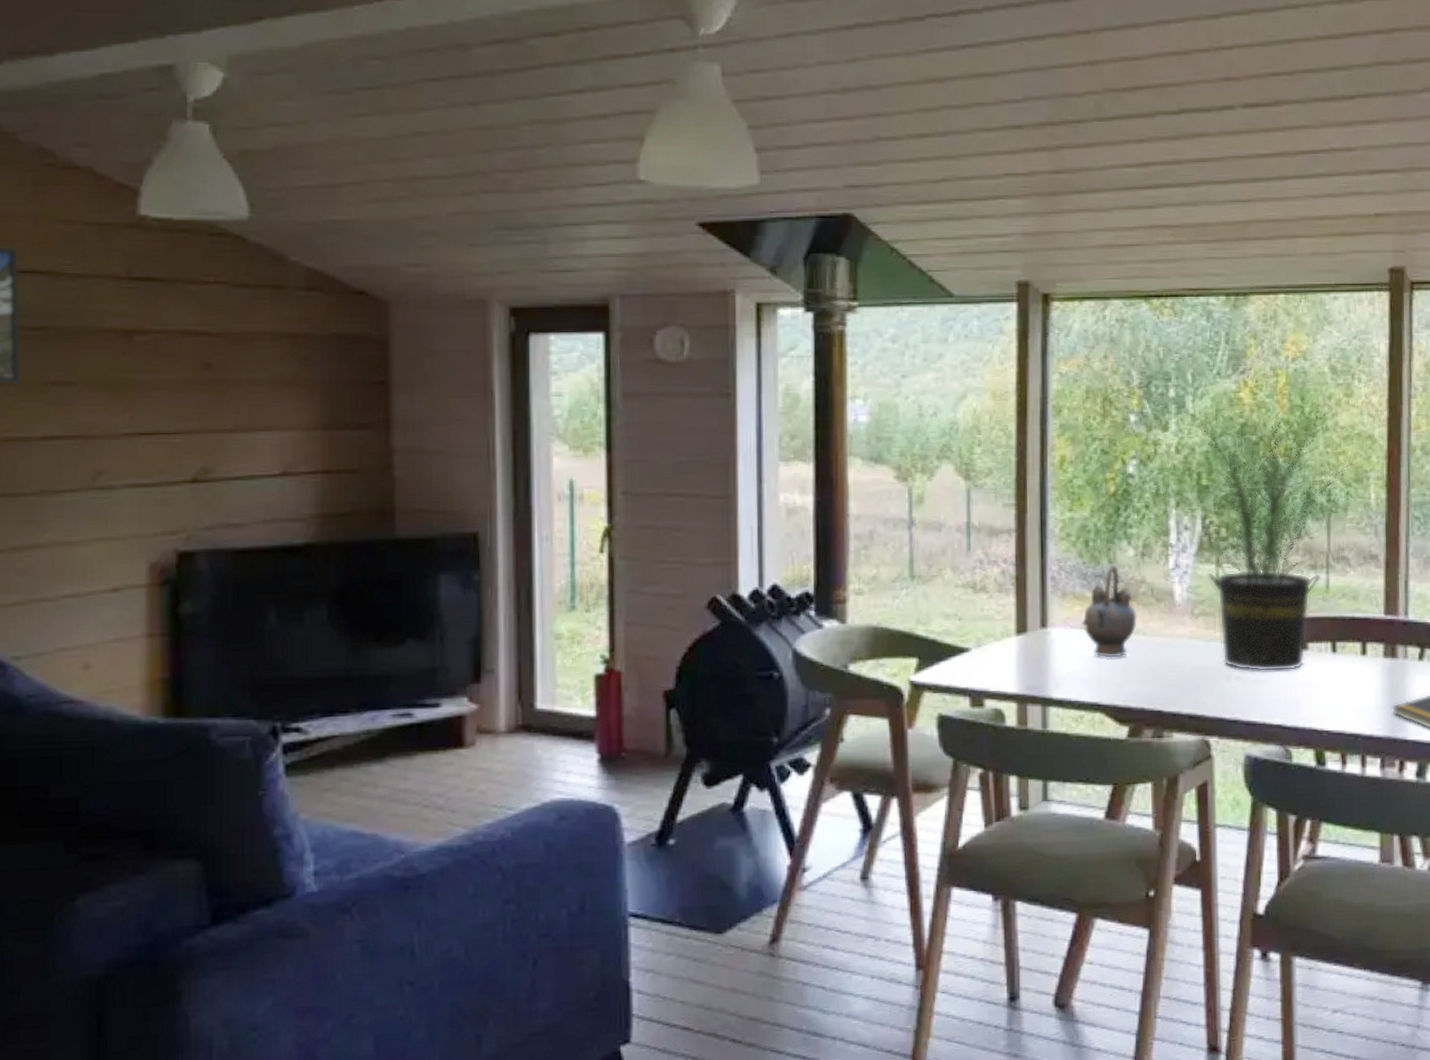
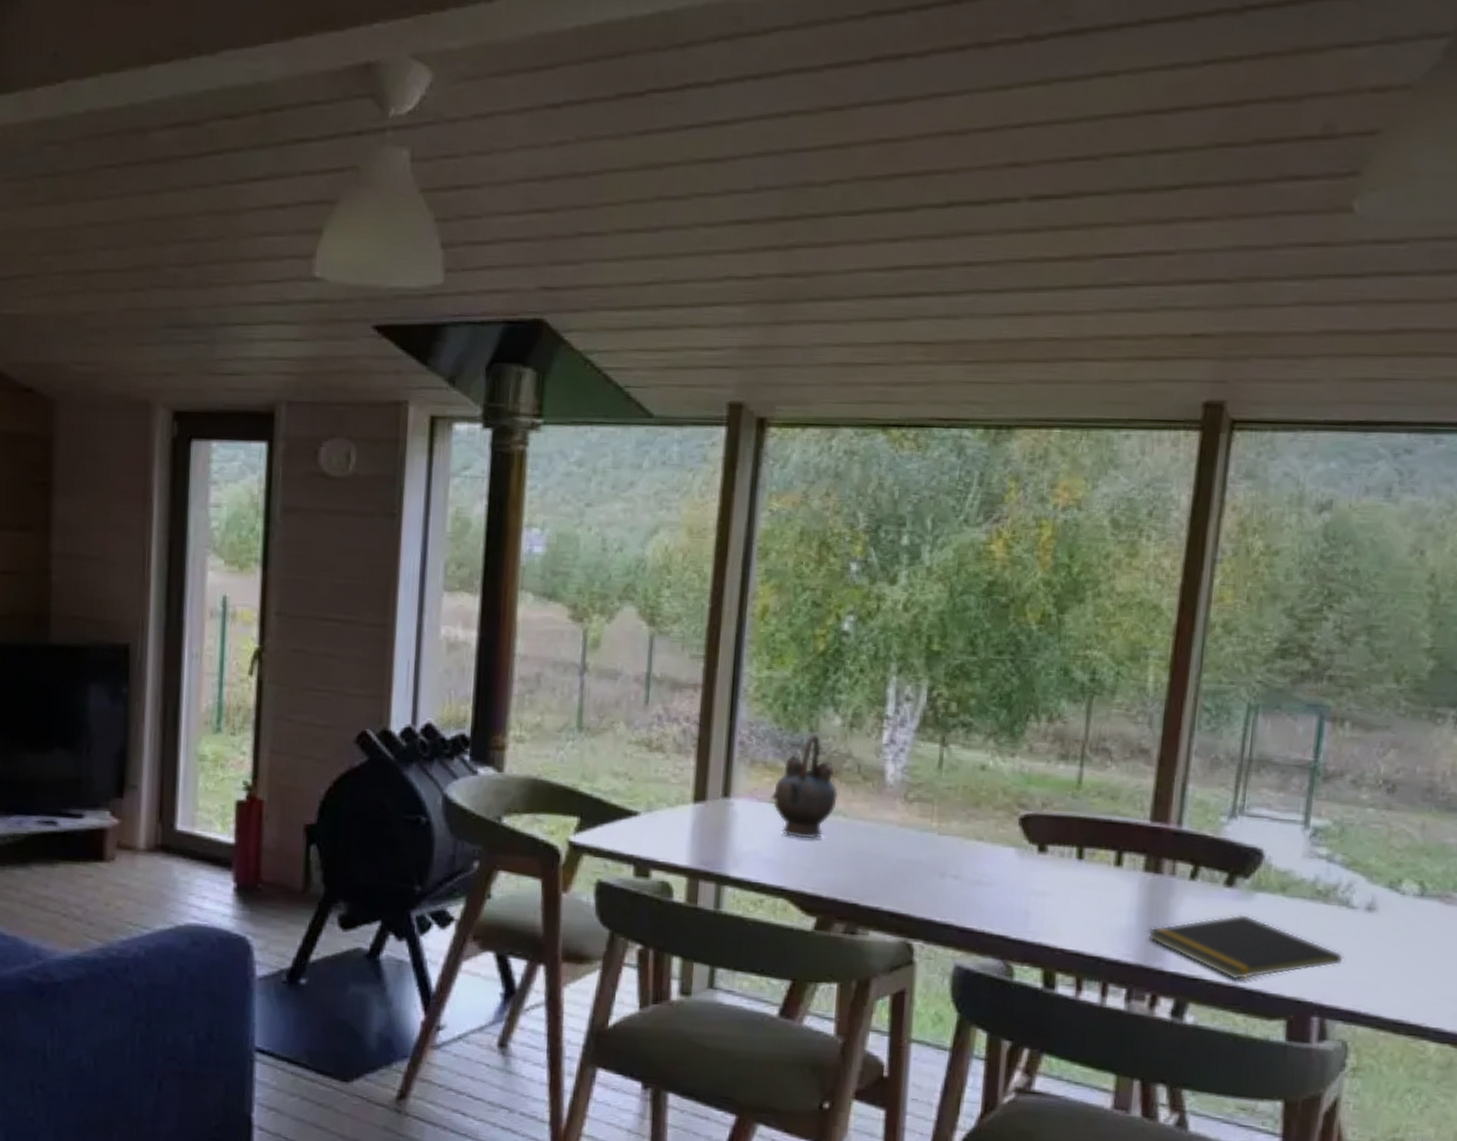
potted plant: present [1185,410,1358,672] -> none [919,563,1135,876]

